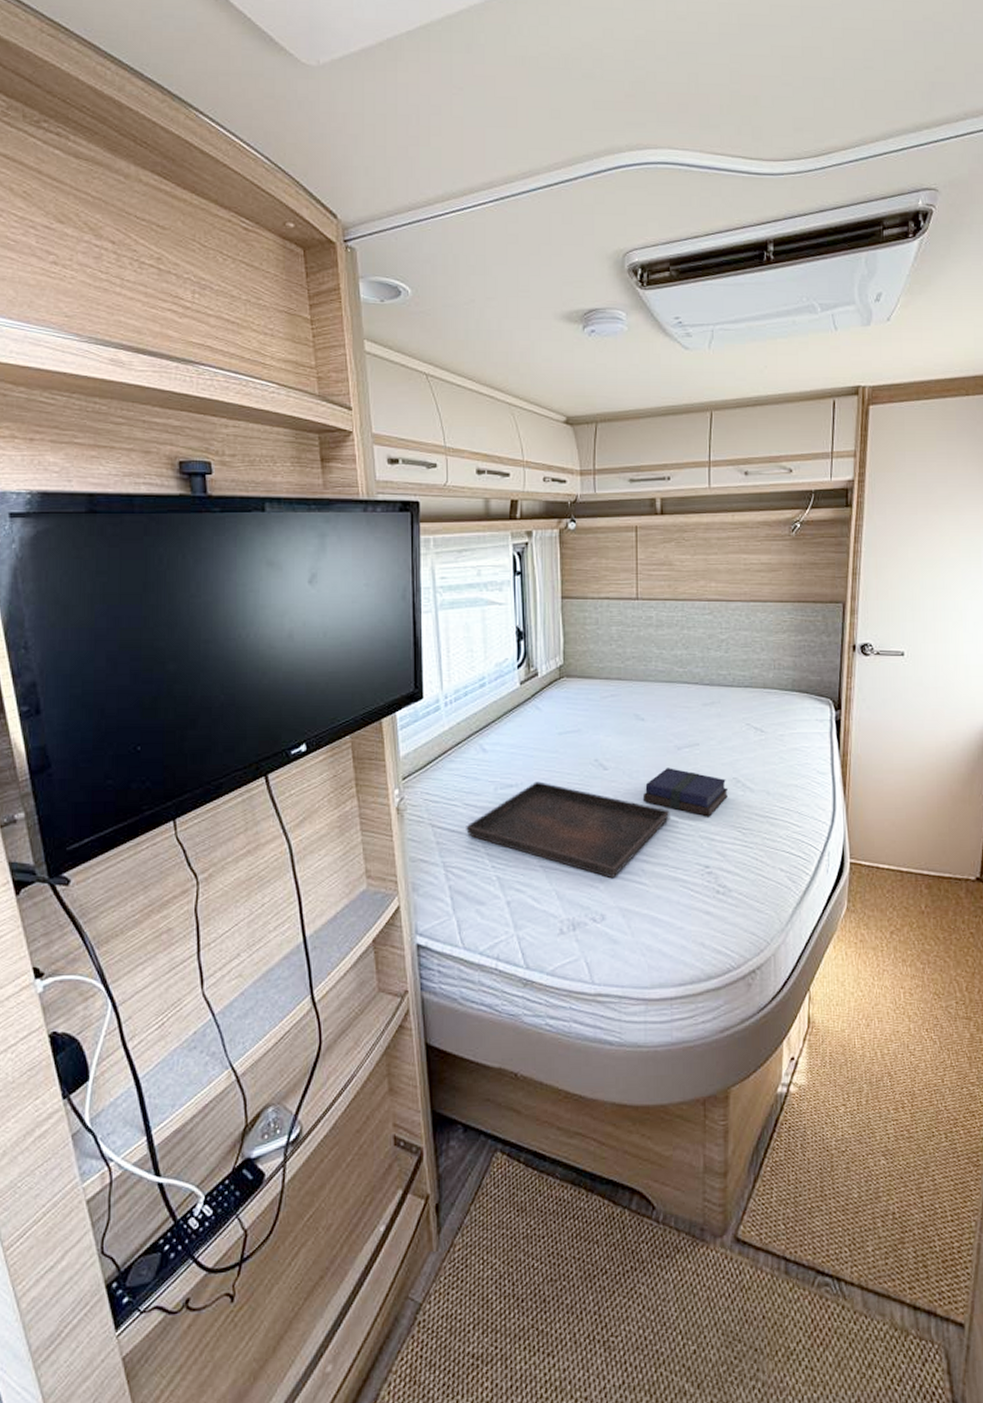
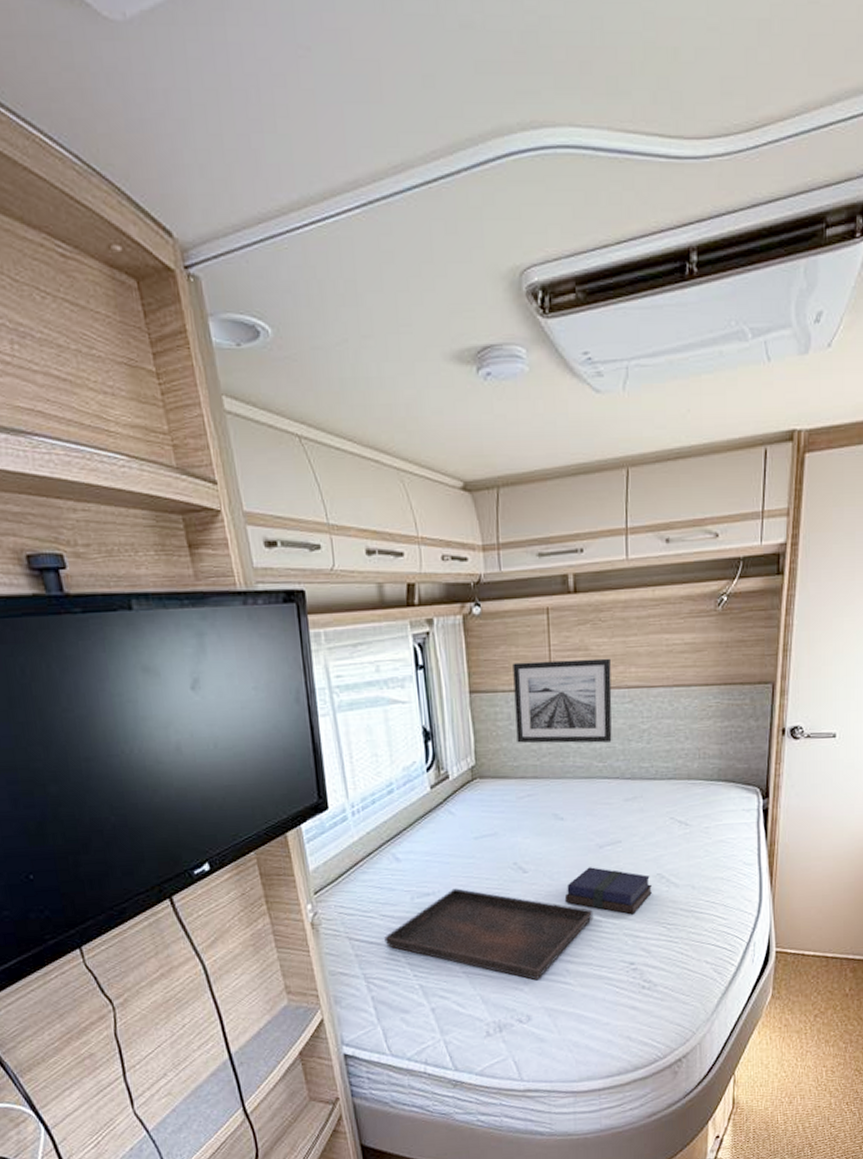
wall art: none [602,573,693,650] -> present [513,658,612,744]

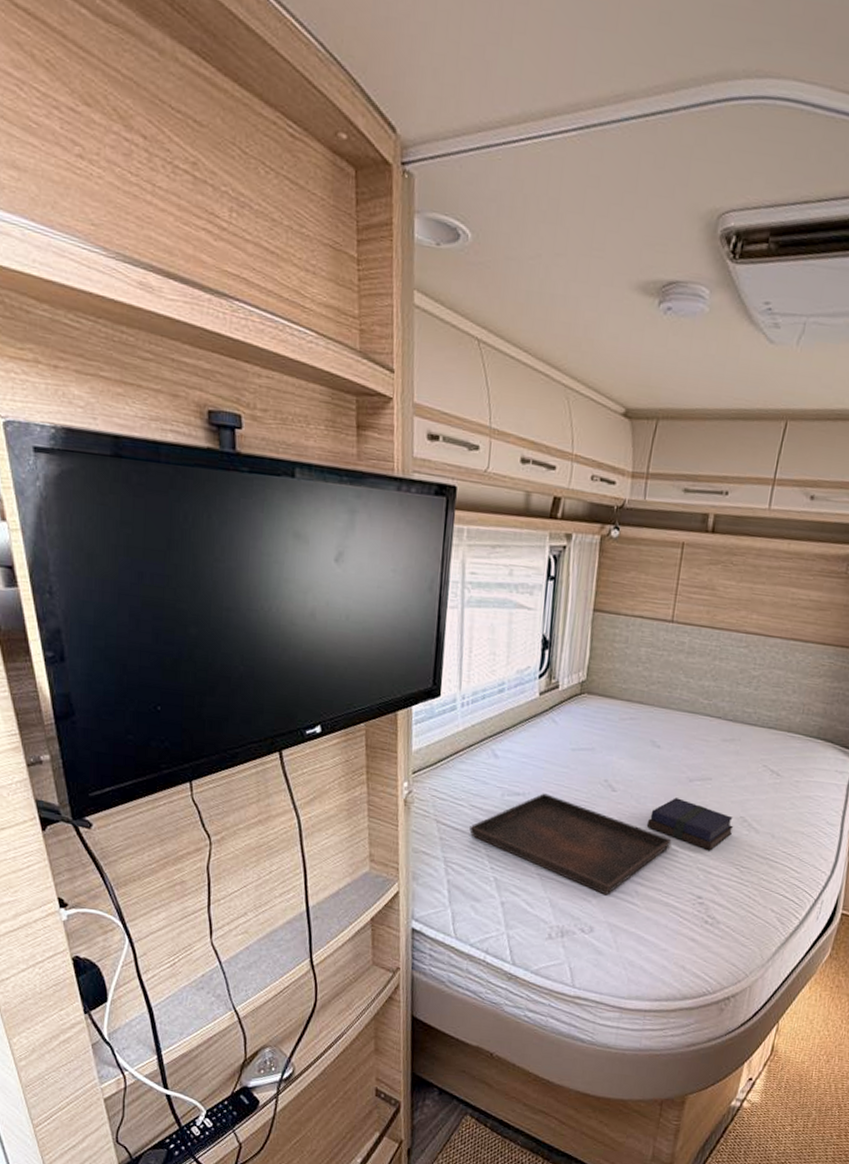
wall art: present [513,658,612,744] -> none [630,589,735,682]

